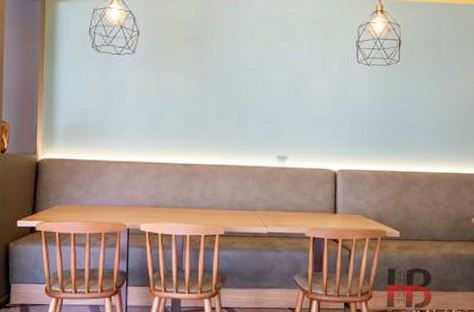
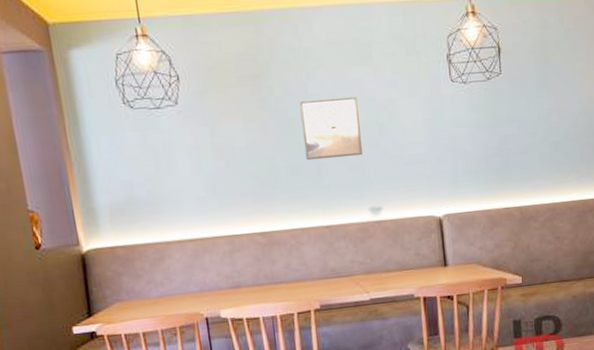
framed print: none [230,62,279,112] -> present [299,96,363,161]

